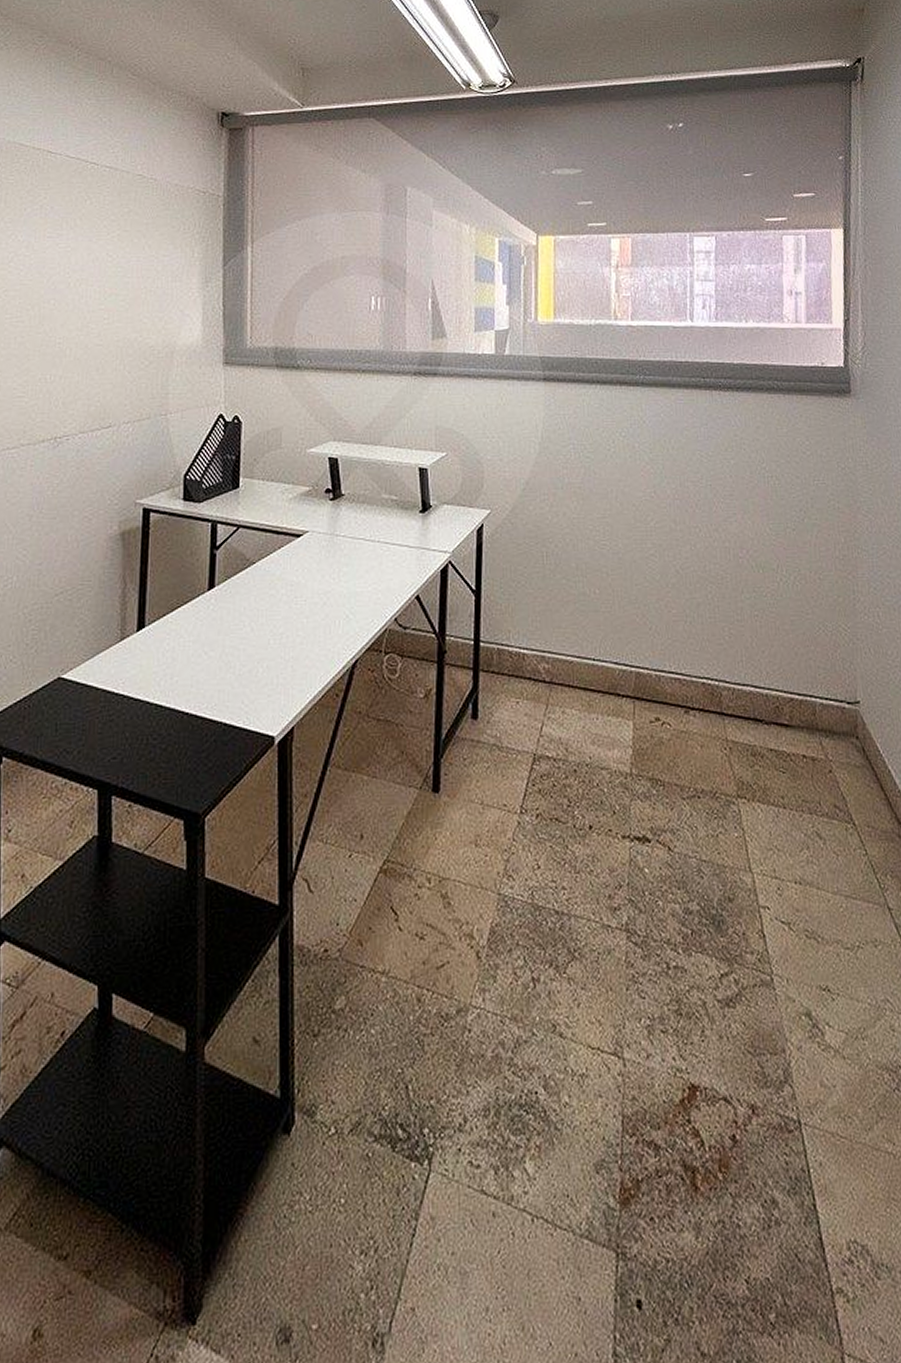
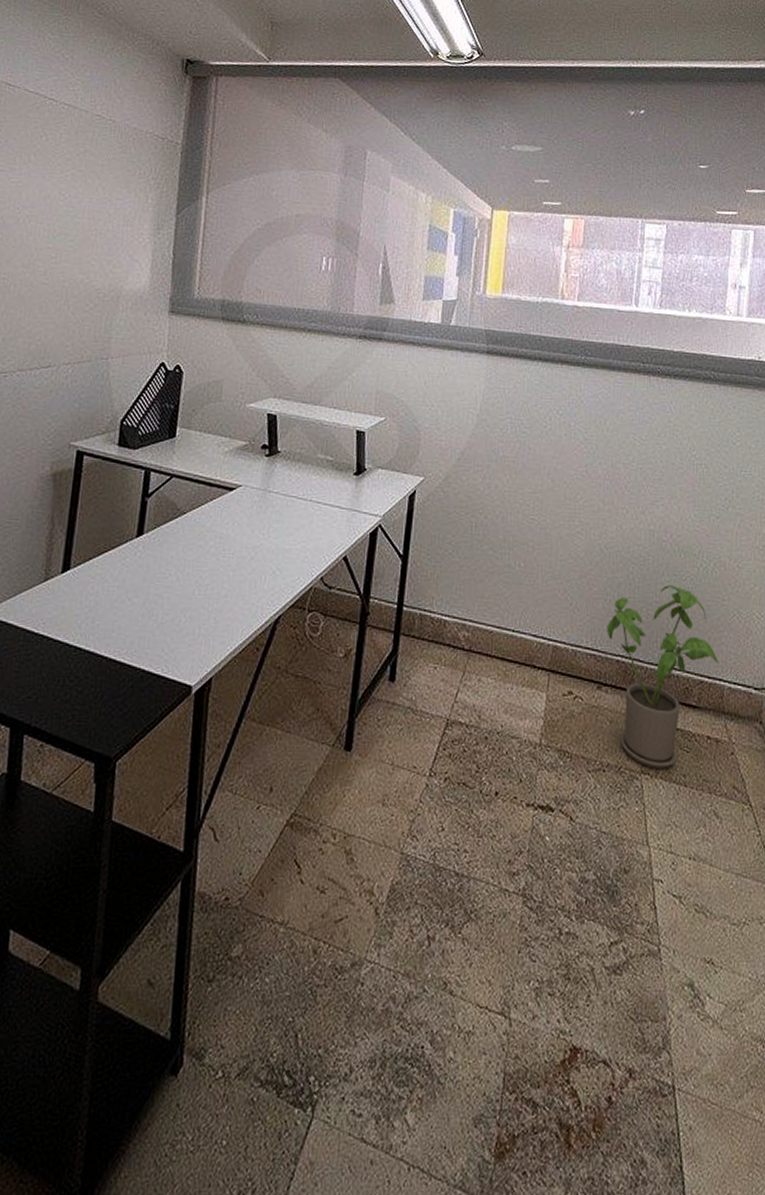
house plant: none [689,601,808,792] -> present [606,584,719,769]

